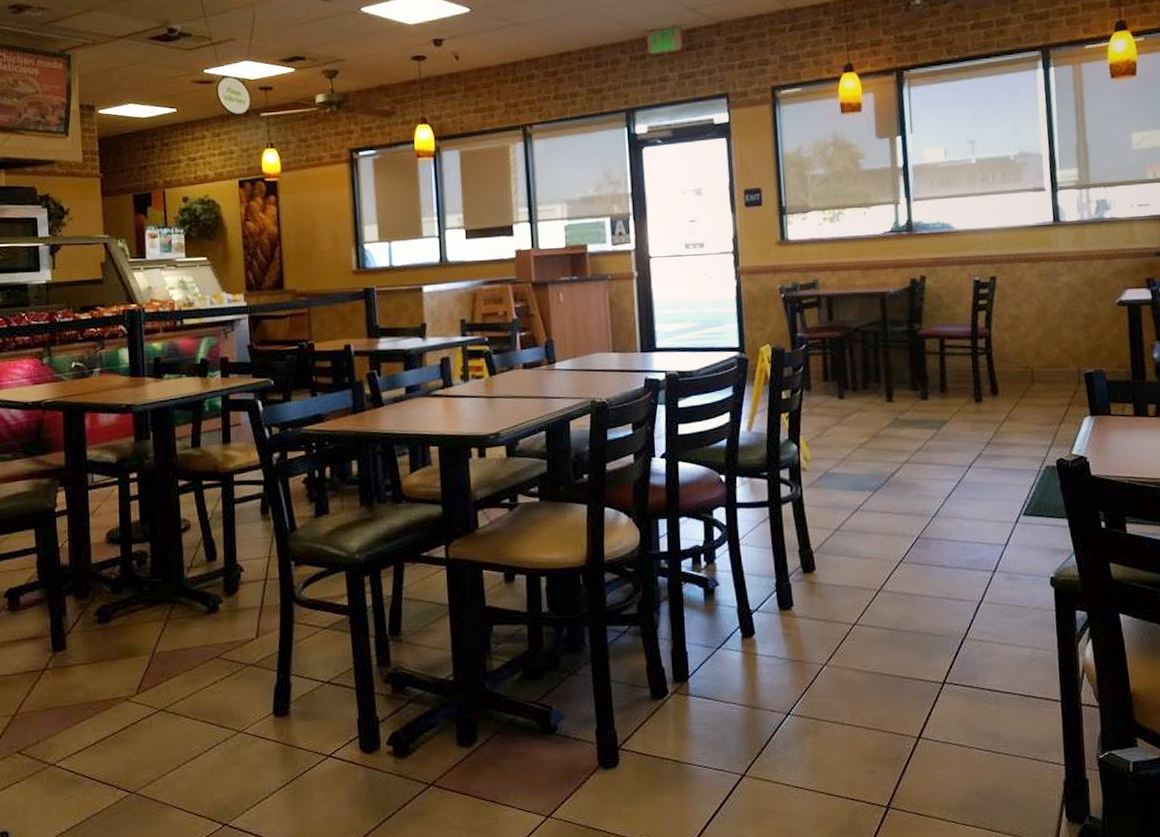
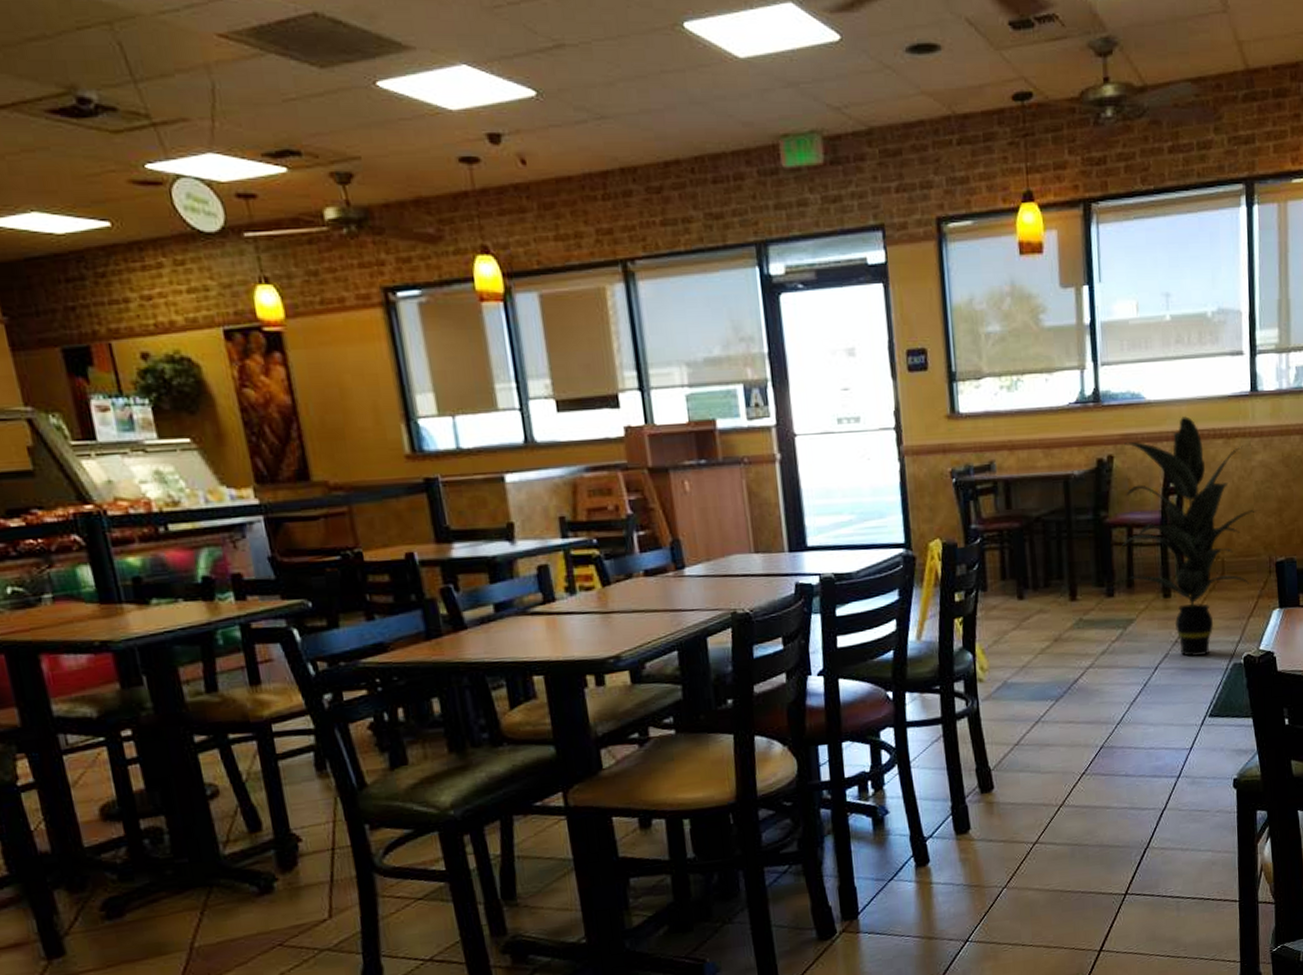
indoor plant: none [931,243,1065,458] -> present [1118,416,1258,657]

